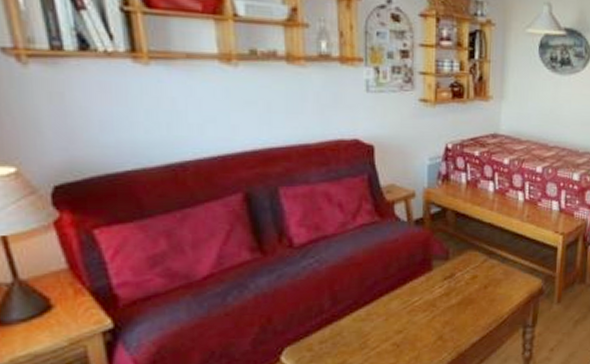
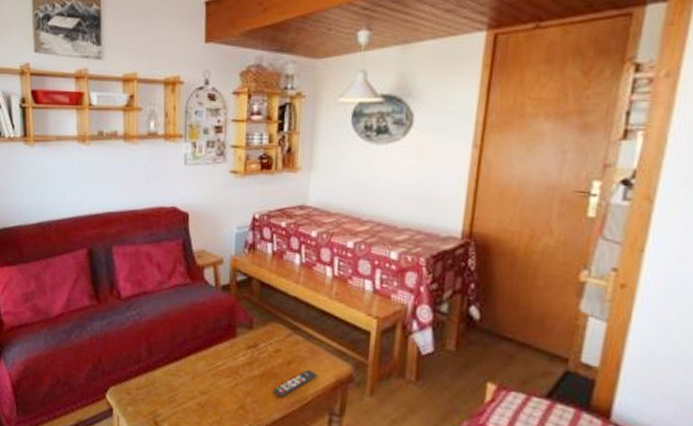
remote control: none [471,290,512,320] -> present [273,369,318,397]

